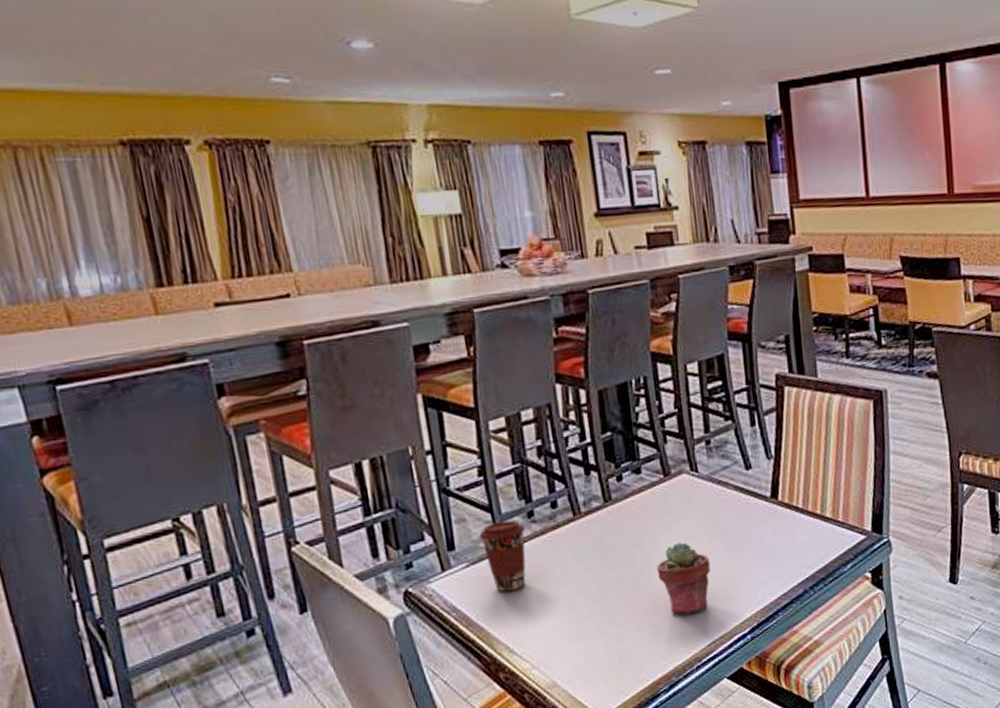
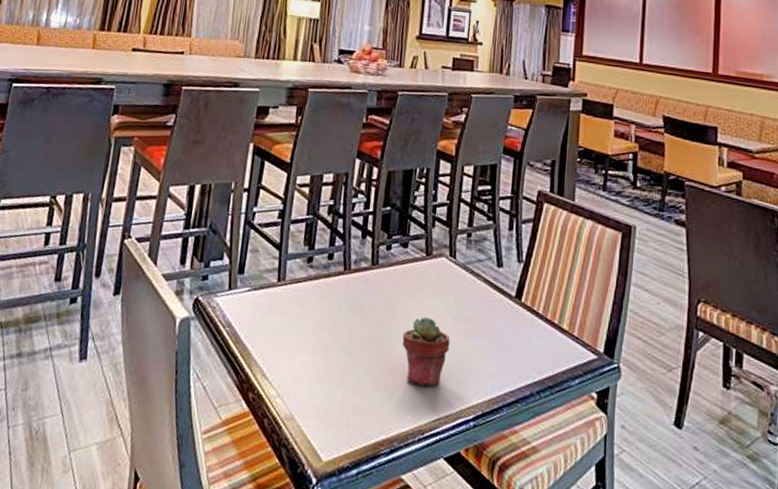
coffee cup: present [478,520,526,592] -> none [264,259,303,322]

